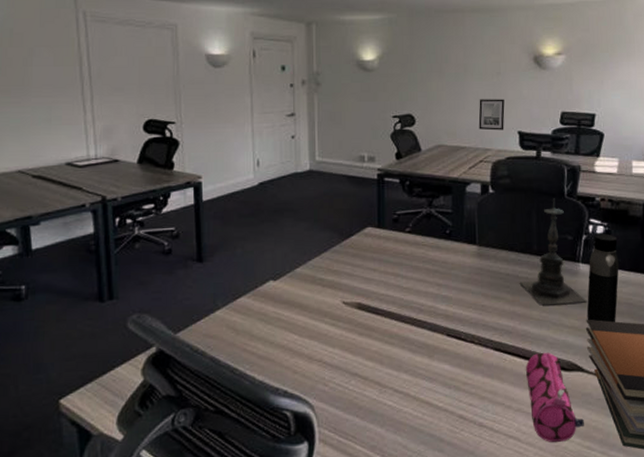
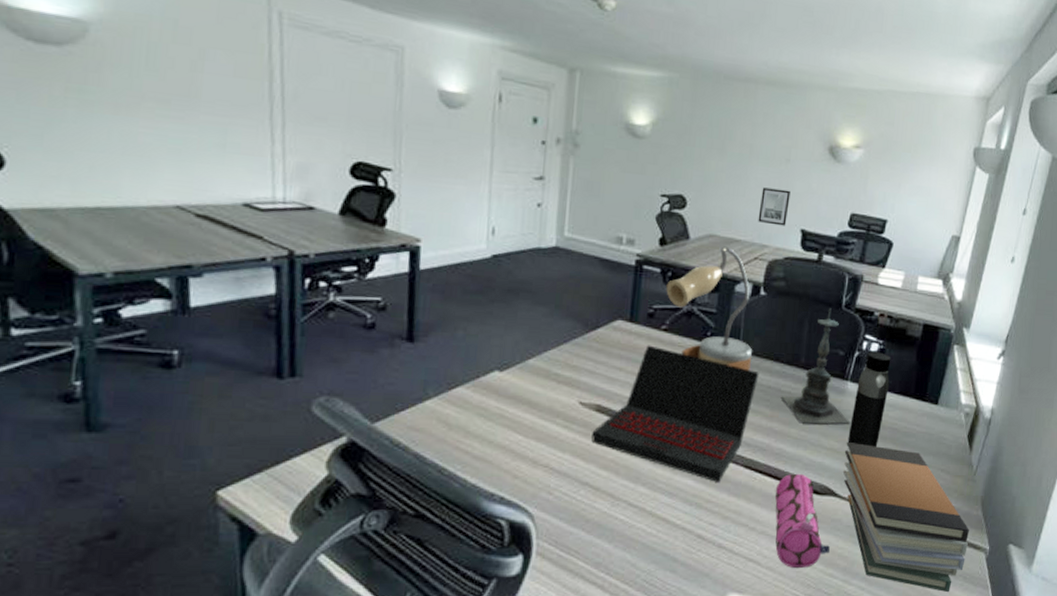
laptop: none [356,246,497,366] -> present [591,345,759,482]
table lamp: none [406,154,489,261] -> present [666,246,753,370]

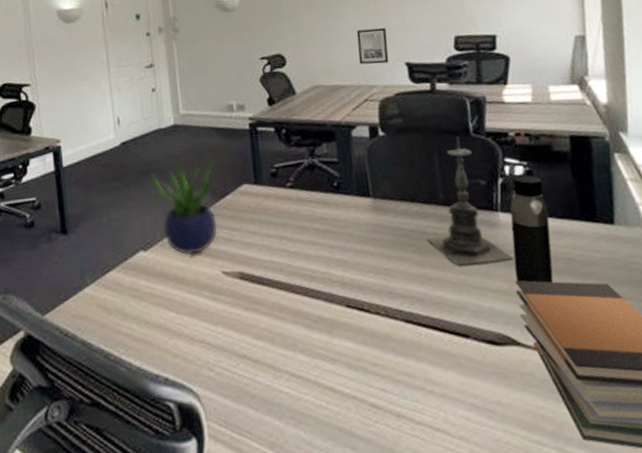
potted plant: none [517,284,590,381] -> present [150,160,218,255]
laptop: present [591,345,759,482] -> none [240,204,398,342]
table lamp: present [666,246,753,370] -> none [283,94,387,216]
pencil case: present [775,473,830,569] -> none [445,322,529,437]

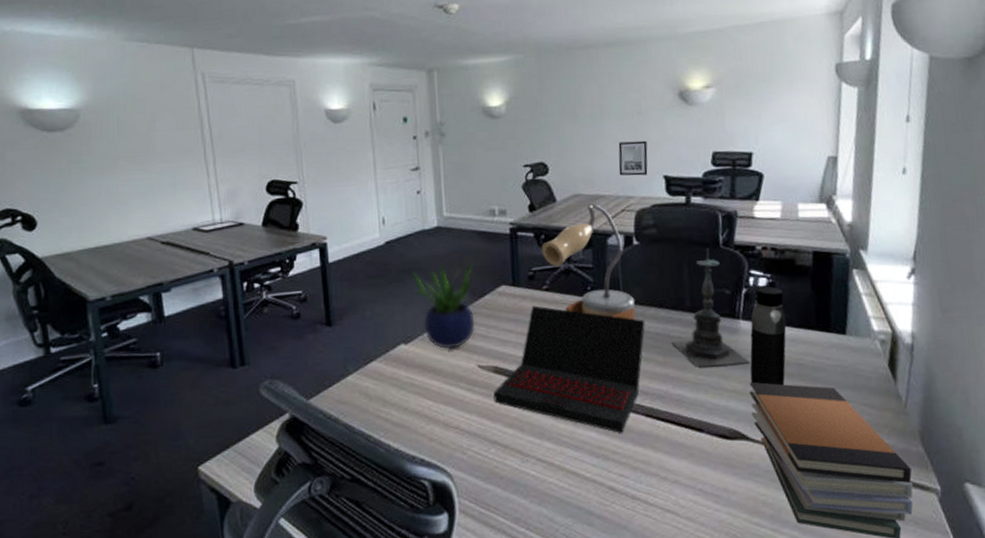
laptop: none [240,204,398,342] -> present [494,305,645,433]
table lamp: none [283,94,387,216] -> present [541,203,635,319]

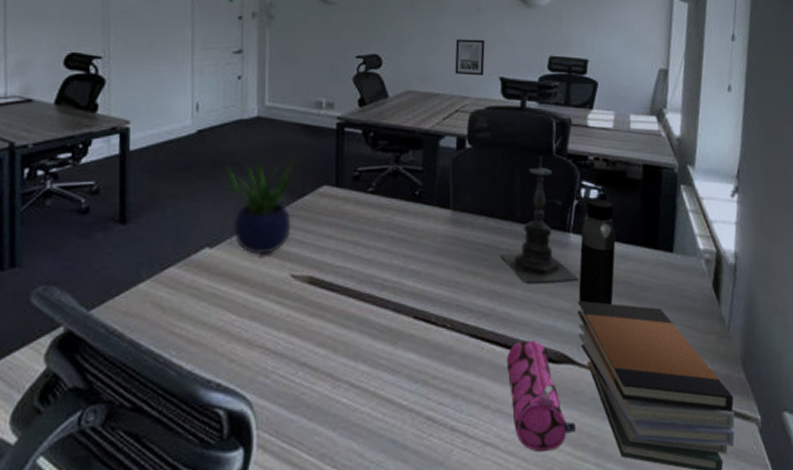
laptop: present [494,305,645,433] -> none [306,209,474,355]
table lamp: present [541,203,635,319] -> none [369,101,465,228]
pencil case: none [681,418,751,519] -> present [506,339,576,453]

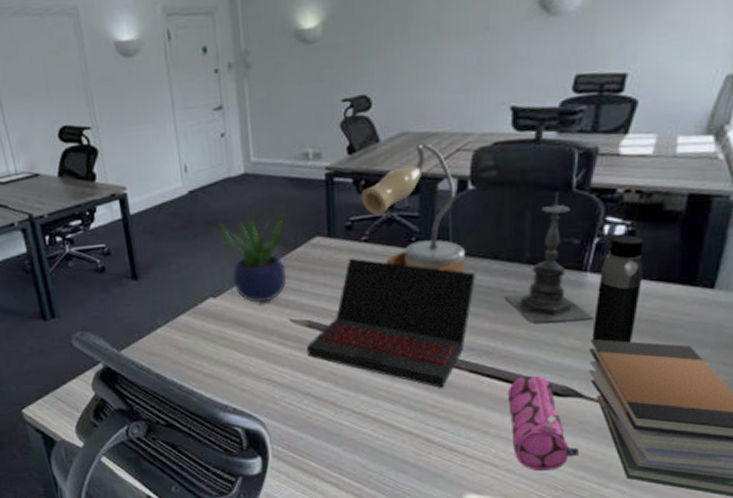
laptop: none [306,209,474,355] -> present [307,258,476,388]
table lamp: none [369,101,465,228] -> present [361,142,466,272]
wall art: present [455,39,485,76] -> none [456,63,493,109]

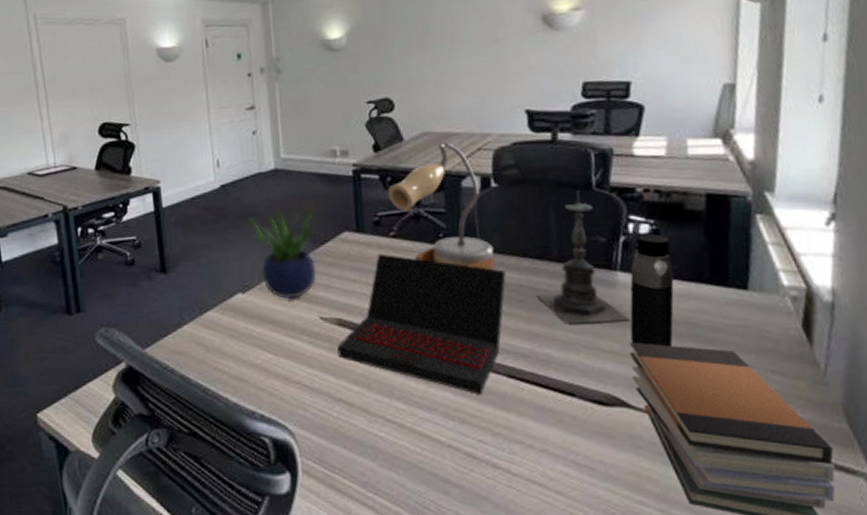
pencil case: present [507,375,579,471] -> none [549,381,633,494]

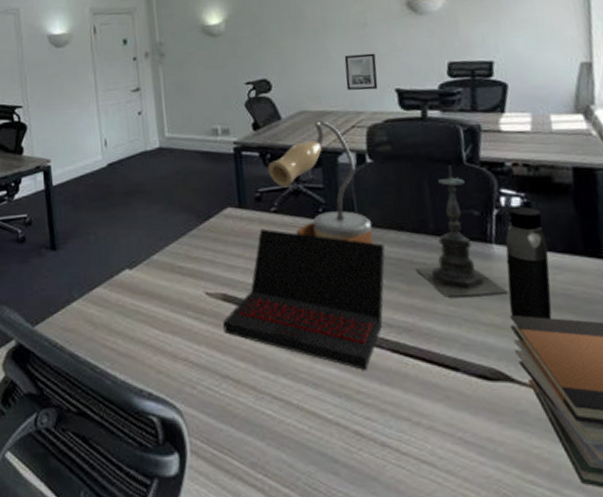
potted plant: present [249,205,317,299] -> none [135,182,202,275]
wall art: none [472,71,507,111] -> present [344,53,378,91]

